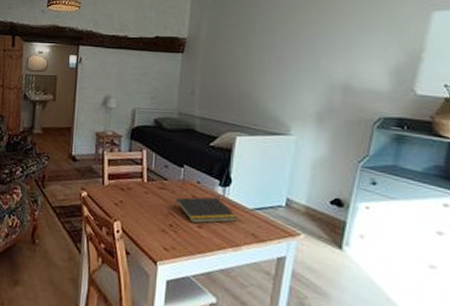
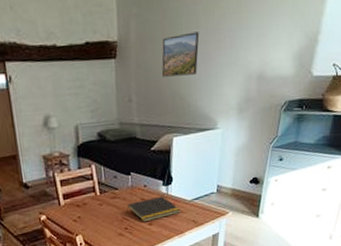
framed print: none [230,37,275,77] -> present [162,32,199,77]

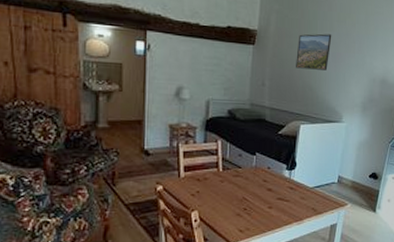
notepad: present [127,196,181,222] -> none [248,180,302,205]

